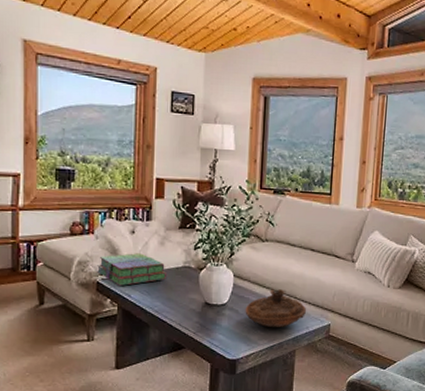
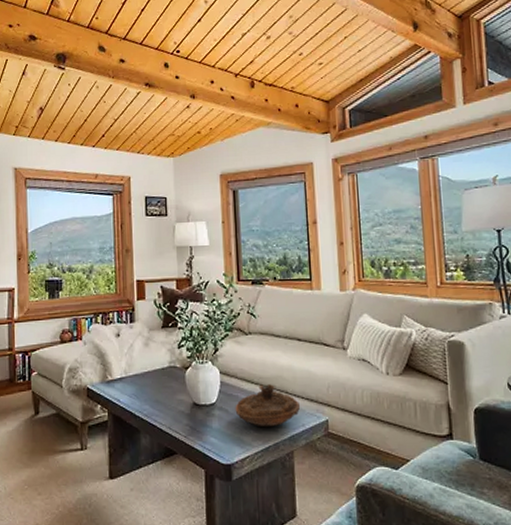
stack of books: present [97,253,168,286] -> none [87,356,154,390]

